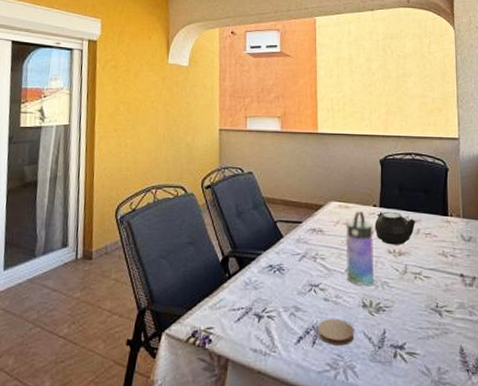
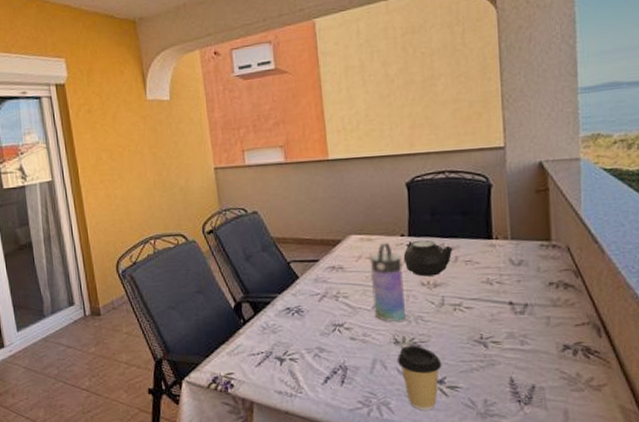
coaster: present [318,318,354,346] -> none [345,357,386,384]
coffee cup: none [364,309,403,376] -> present [397,345,442,411]

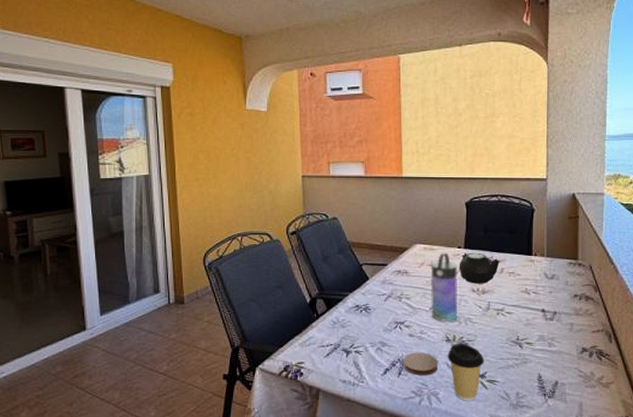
coaster: none [345,357,386,384] -> present [403,352,437,376]

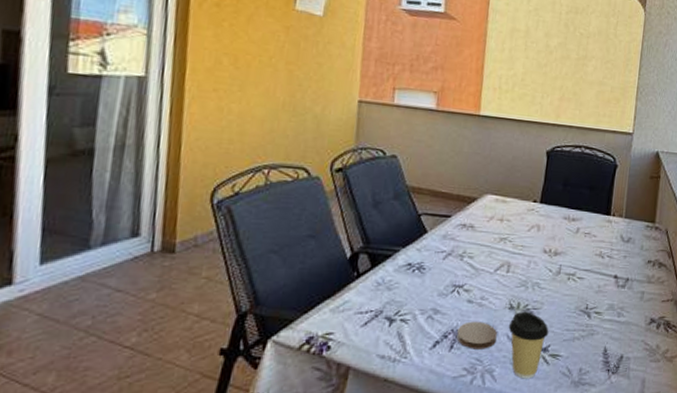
water bottle: present [430,252,458,322] -> none [495,205,531,286]
teapot: present [459,252,501,284] -> none [531,208,578,245]

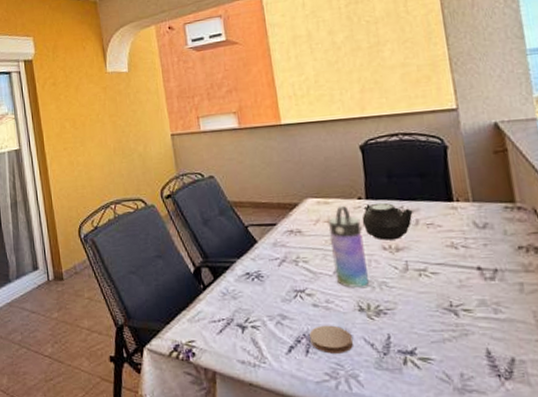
water bottle: none [495,205,531,286] -> present [328,205,370,288]
coffee cup: present [508,311,549,379] -> none [362,312,412,385]
teapot: none [531,208,578,245] -> present [362,202,414,241]

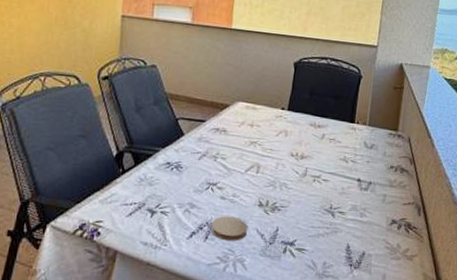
water bottle: present [328,205,370,288] -> none [246,112,279,186]
teapot: present [362,202,414,241] -> none [280,115,323,149]

